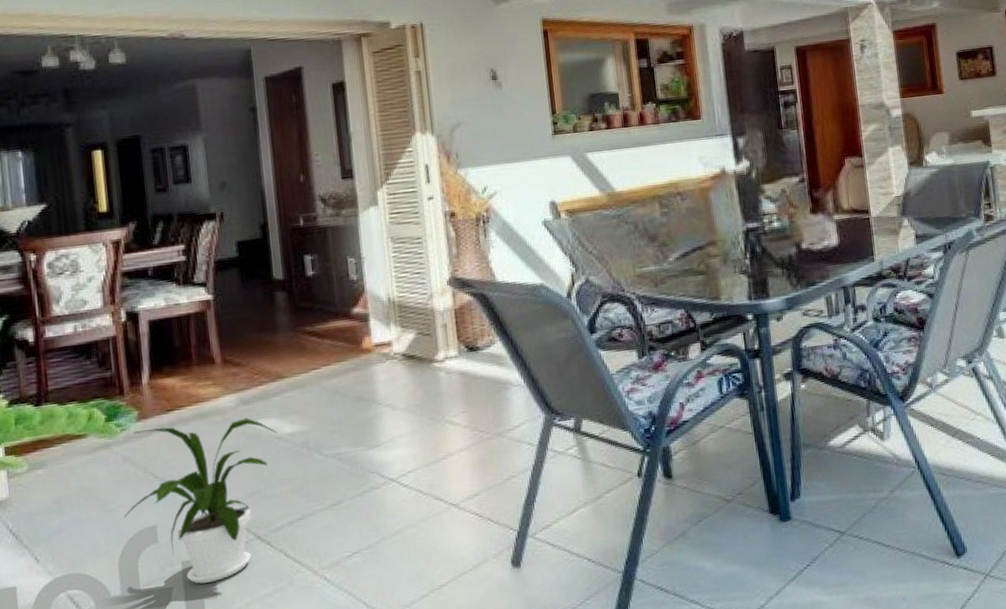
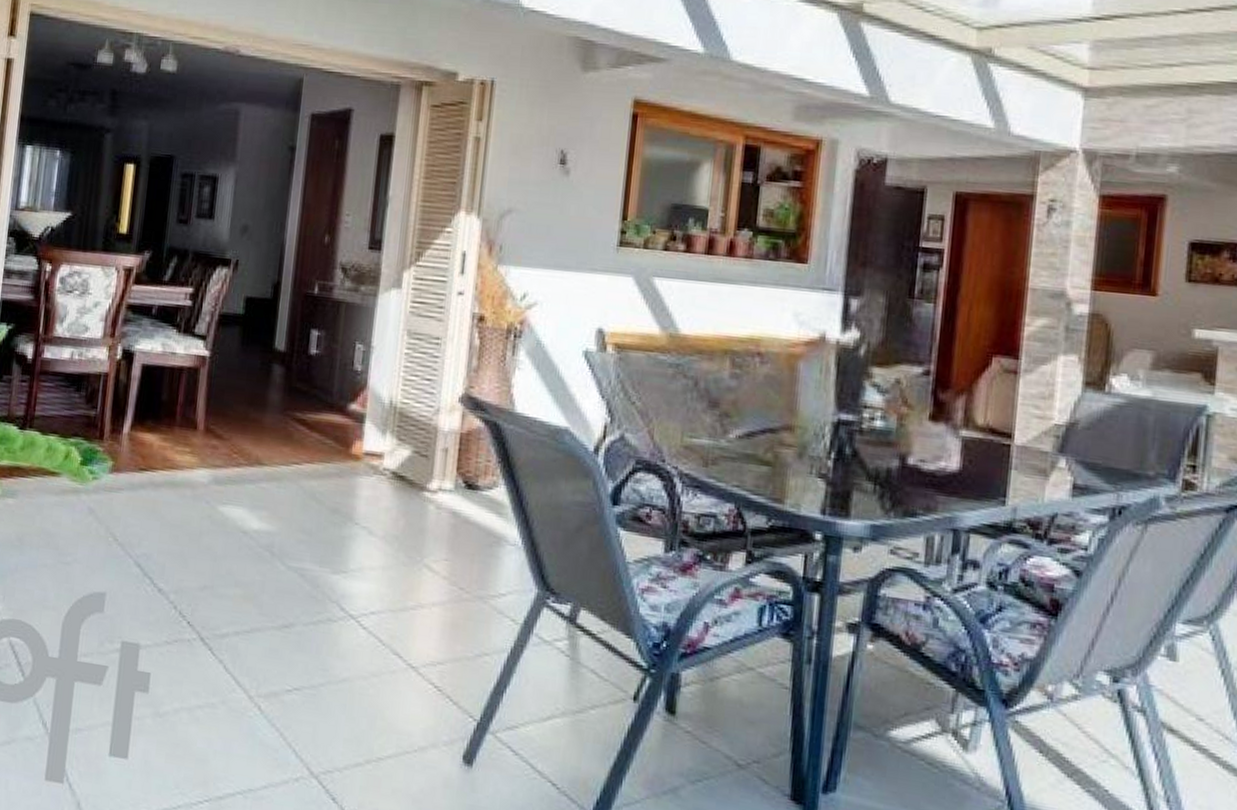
house plant: present [123,418,277,584] -> none [77,483,244,675]

